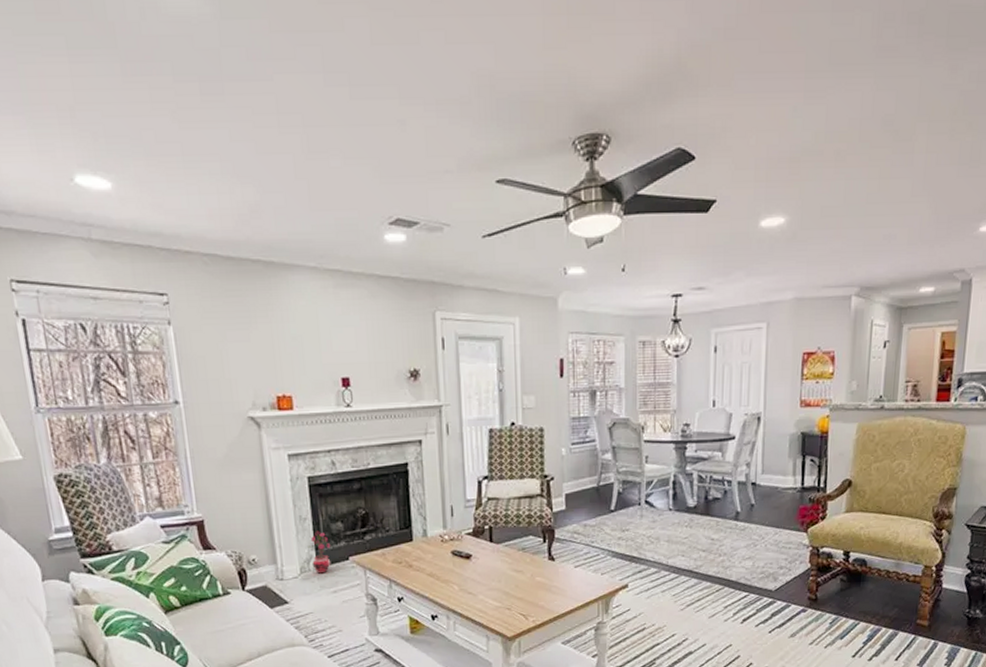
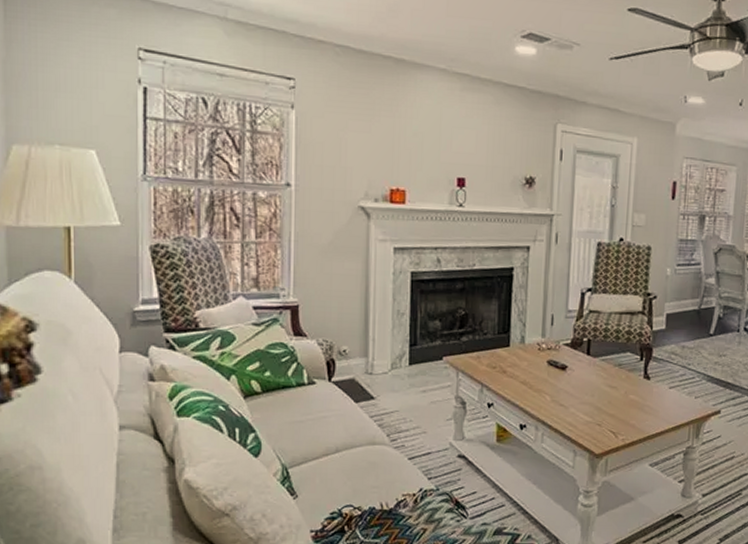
potted plant: present [308,530,331,574] -> none [402,327,426,372]

